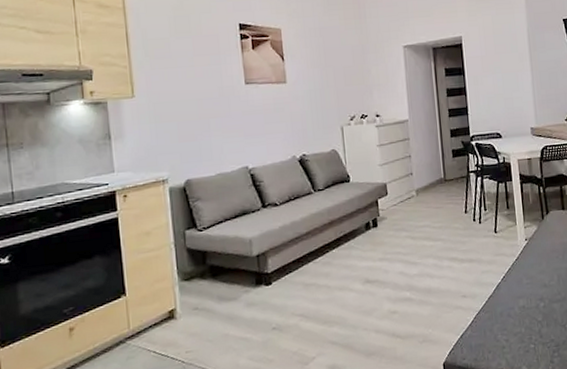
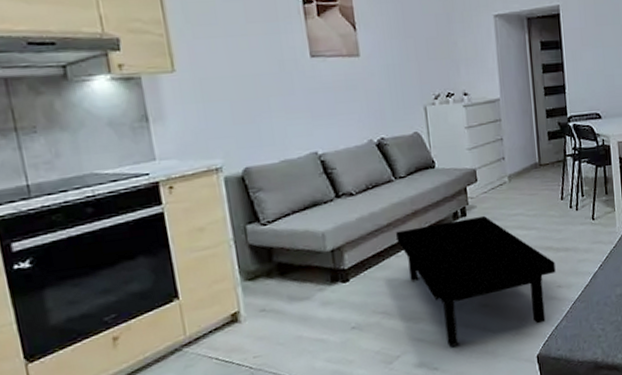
coffee table: none [314,226,461,351] -> present [396,215,556,347]

